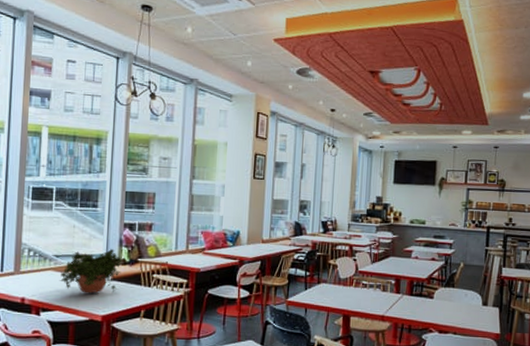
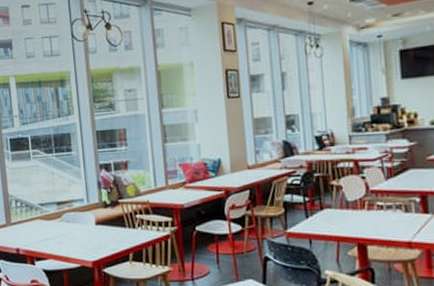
potted plant: present [59,248,123,294] -> none [47,191,104,240]

